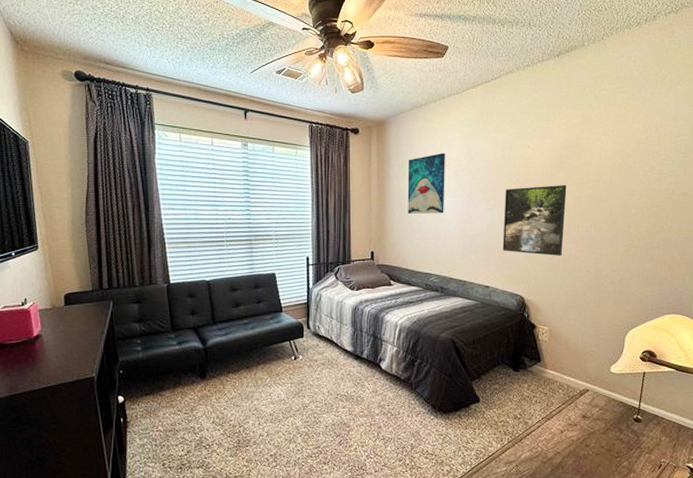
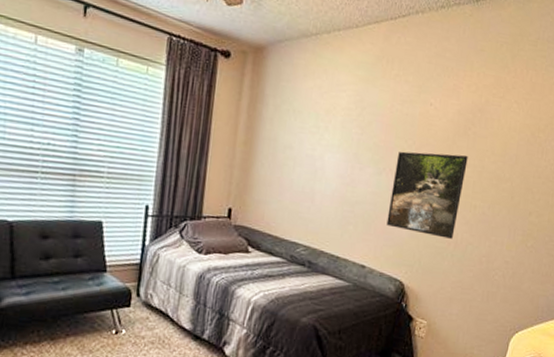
wall art: present [407,152,445,214] -> none [279,96,333,172]

